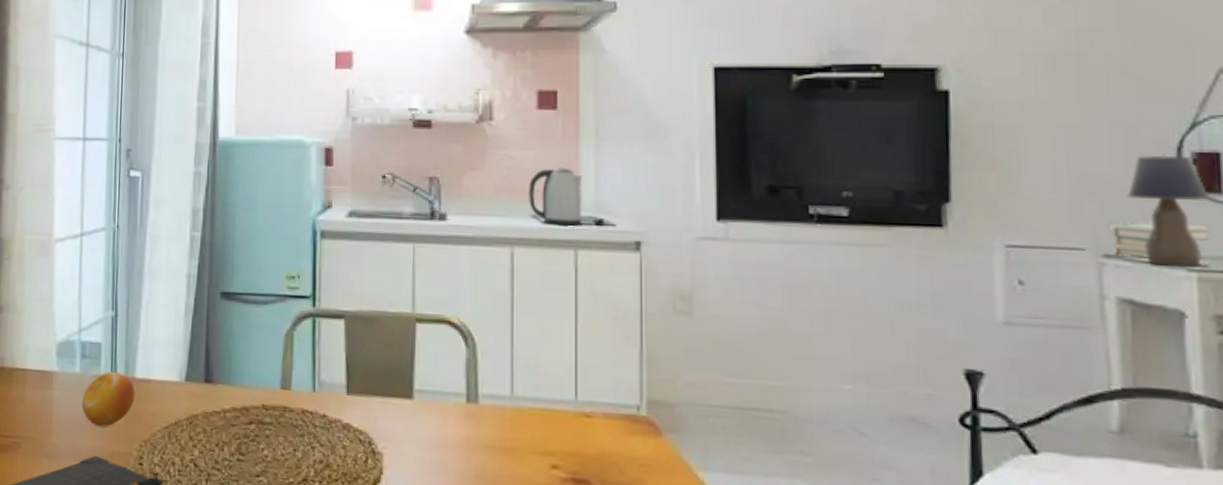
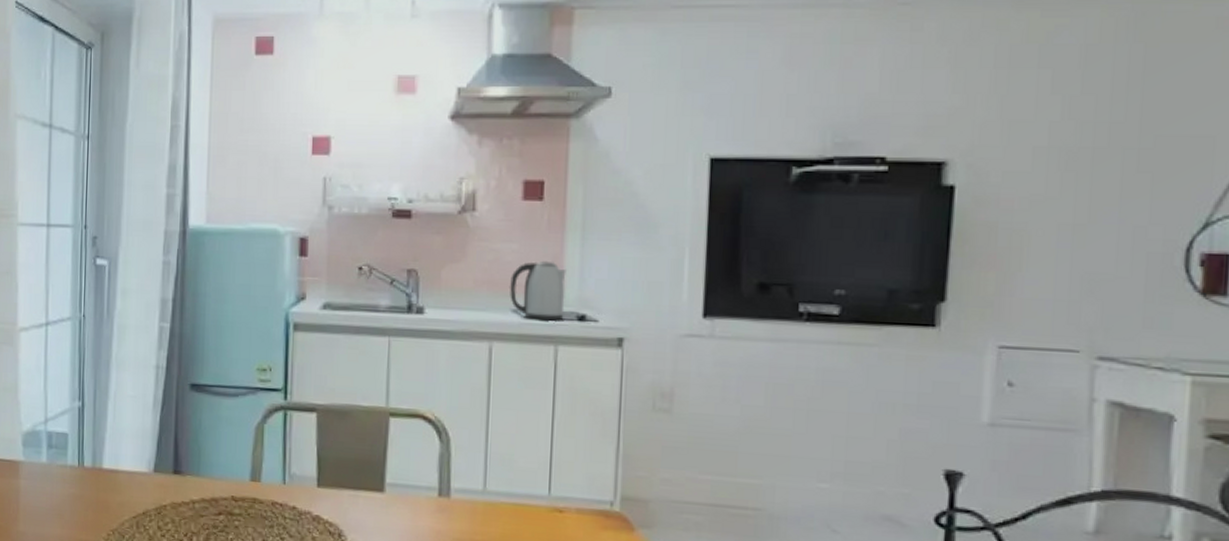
fruit: present [81,371,135,427] -> none [48,461,103,516]
books: present [1108,222,1208,259] -> none [1105,324,1208,361]
table lamp: present [1127,153,1211,269] -> none [1128,254,1216,372]

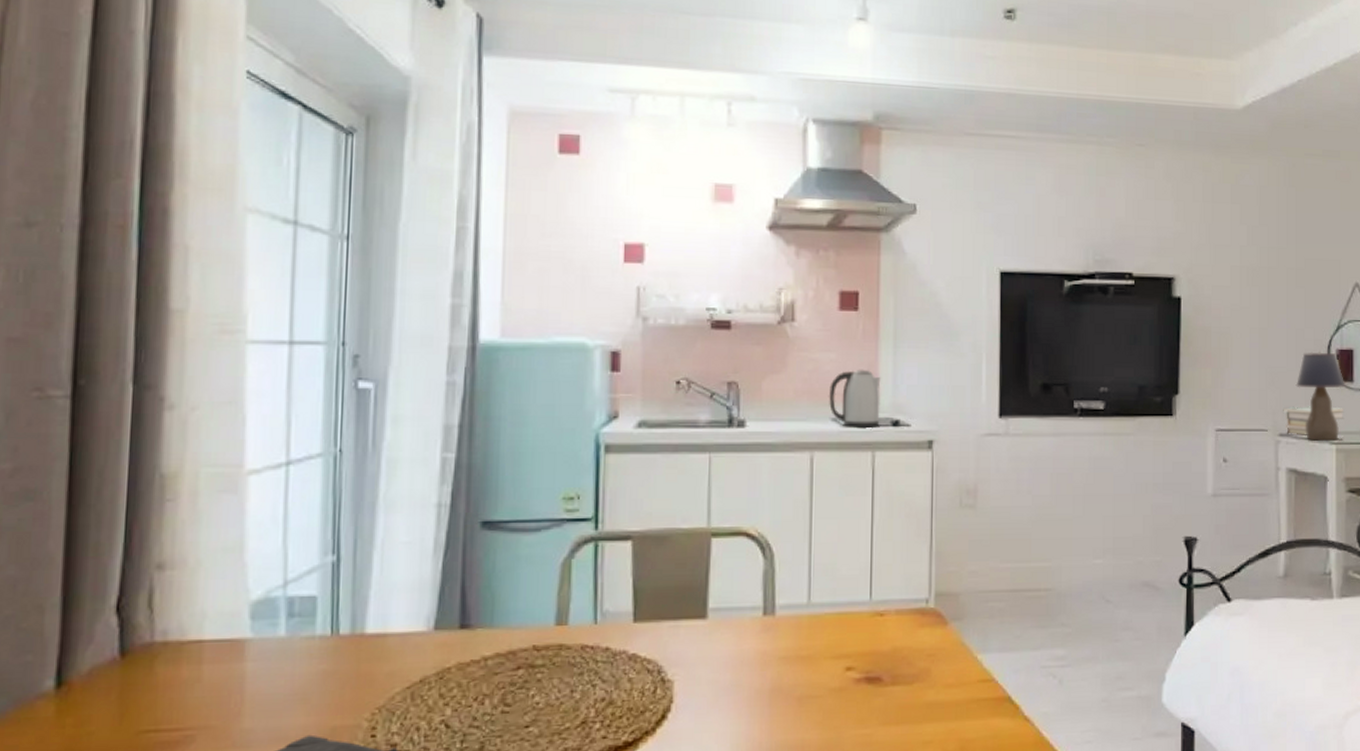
books: none [1105,324,1208,361] -> present [1283,406,1343,436]
table lamp: none [1128,254,1216,372] -> present [1295,351,1347,442]

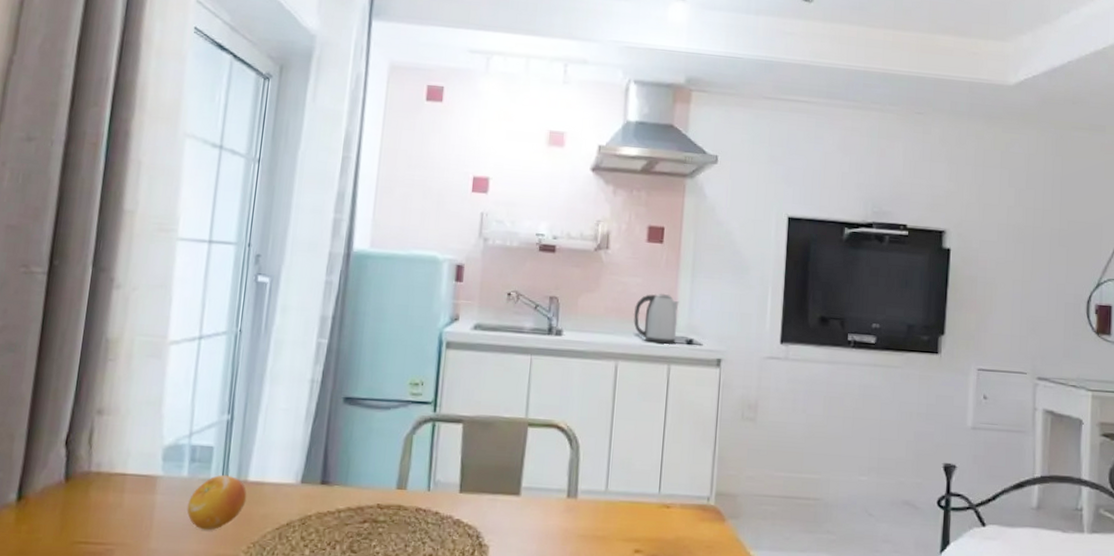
fruit: none [288,629,366,699] -> present [187,474,247,530]
books: present [1283,406,1343,436] -> none [1042,354,1100,381]
table lamp: present [1295,351,1347,442] -> none [1055,304,1104,389]

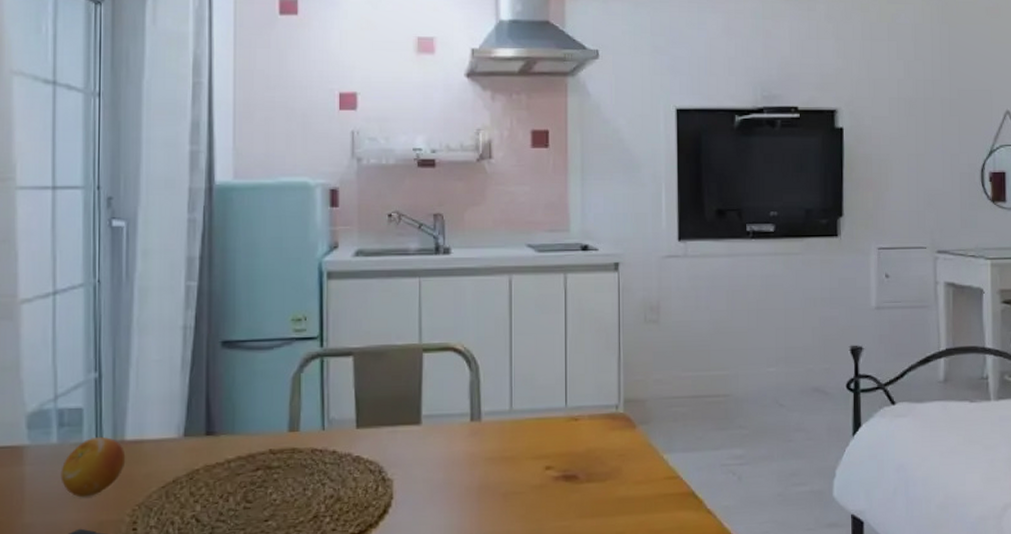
kettle: present [633,293,679,345] -> none [523,200,571,253]

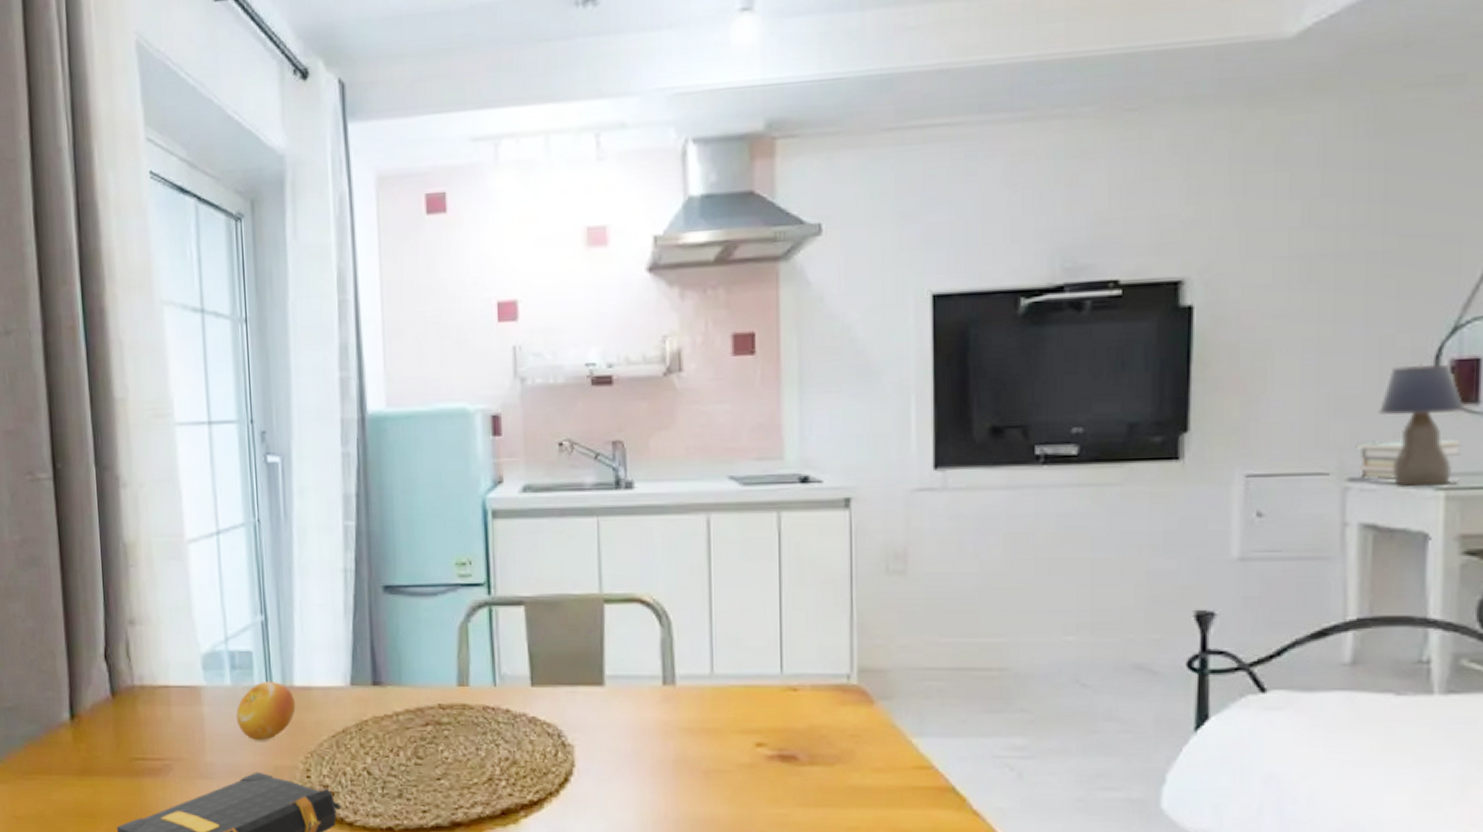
books: none [940,225,997,252] -> present [1355,440,1460,480]
table lamp: none [952,174,1000,258] -> present [1378,363,1467,487]

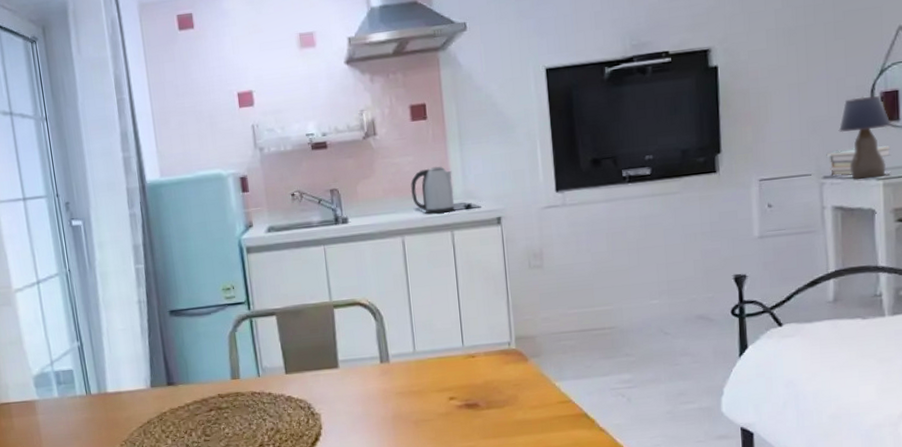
fruit: present [236,681,296,741] -> none [64,390,111,437]
kettle: none [724,420,786,487] -> present [410,166,455,214]

